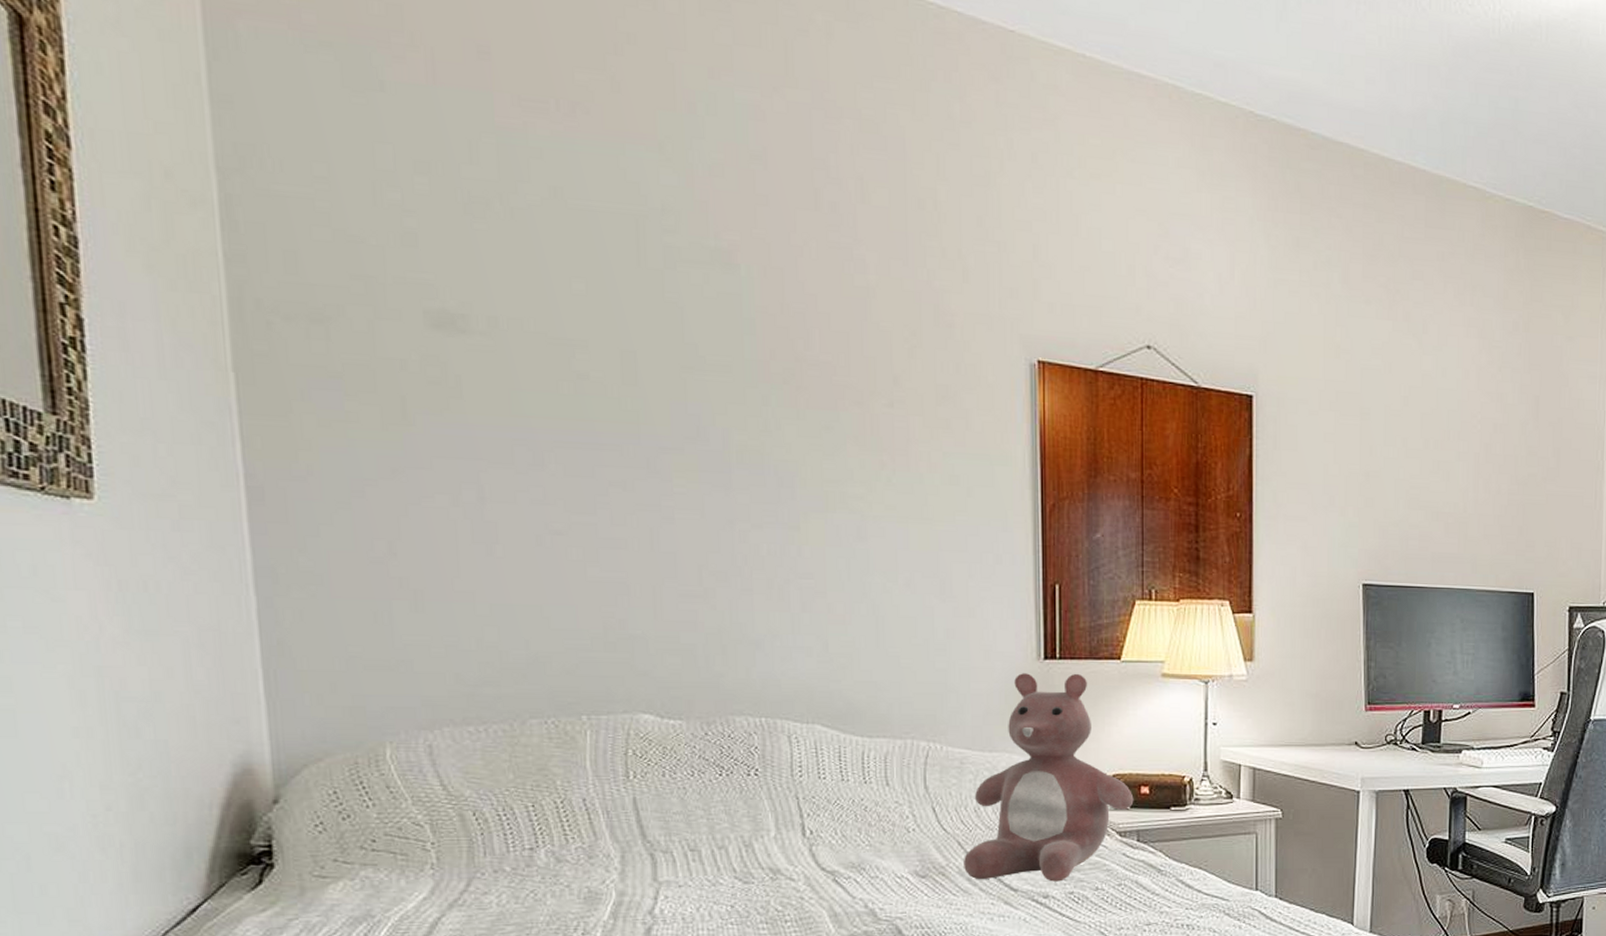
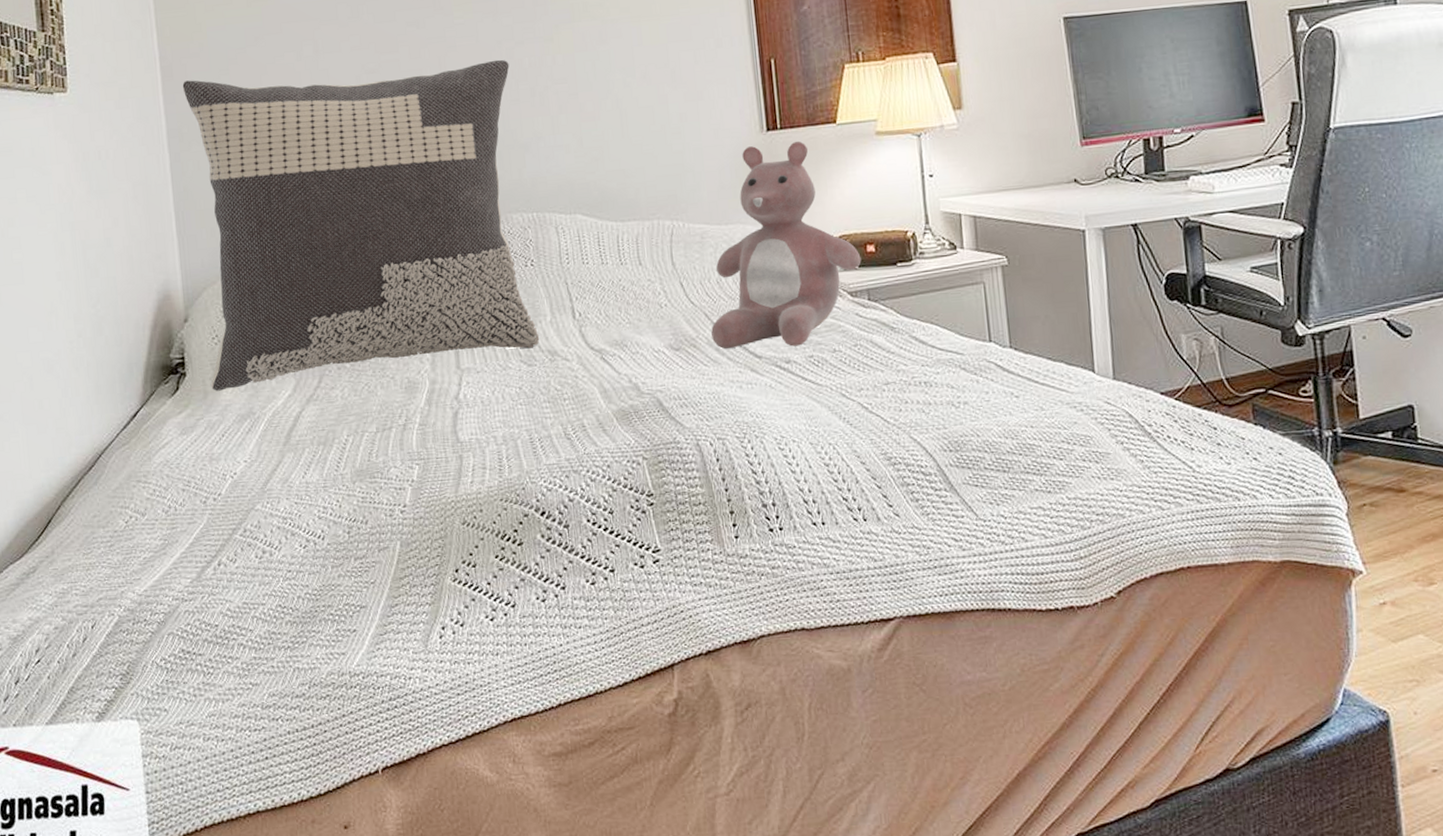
pillow: none [279,509,760,888] -> present [182,59,540,391]

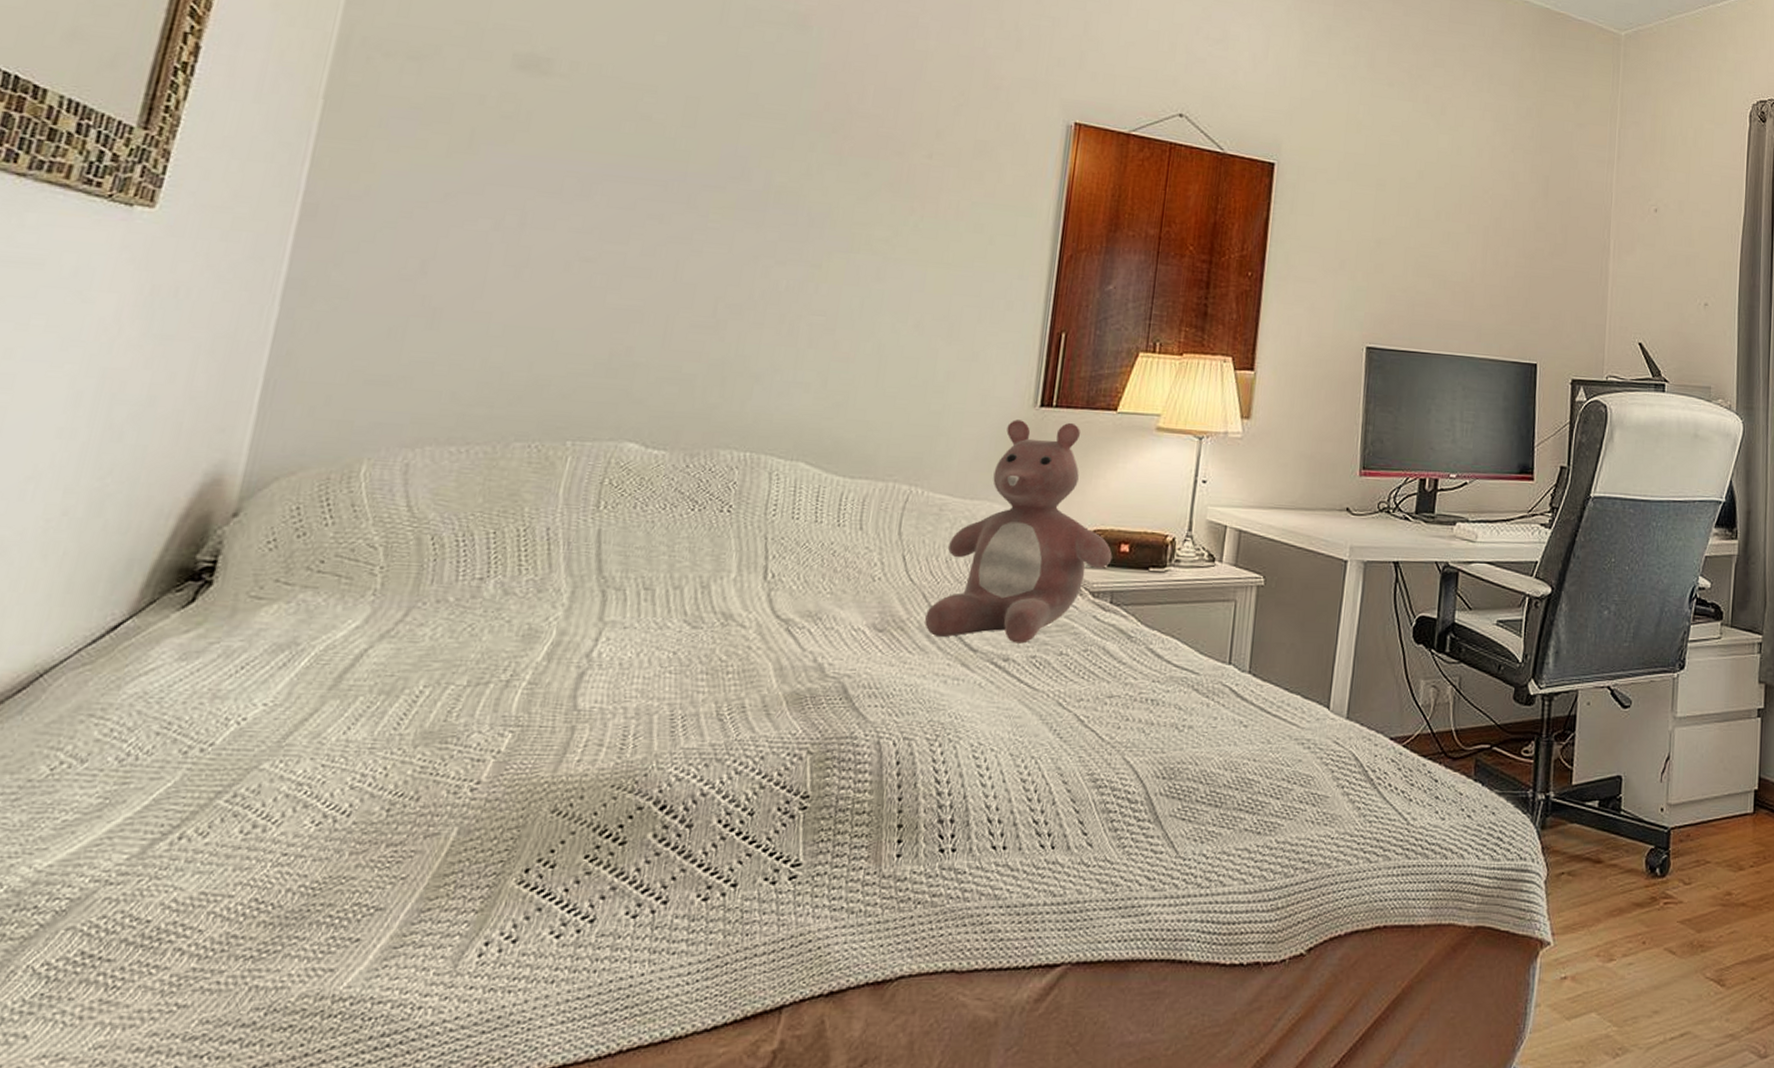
pillow: present [182,59,540,391] -> none [245,225,762,610]

